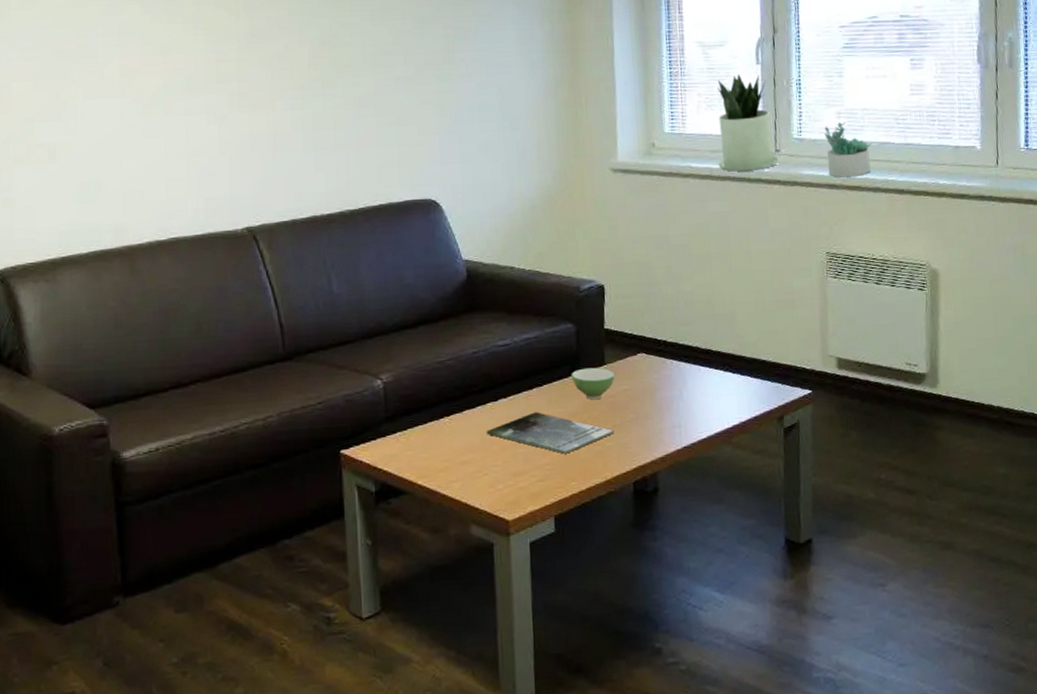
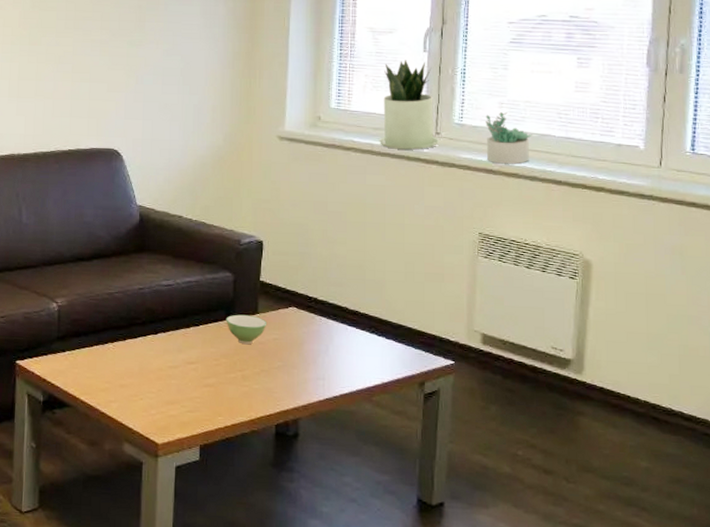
magazine: present [486,412,615,454] -> none [145,349,262,390]

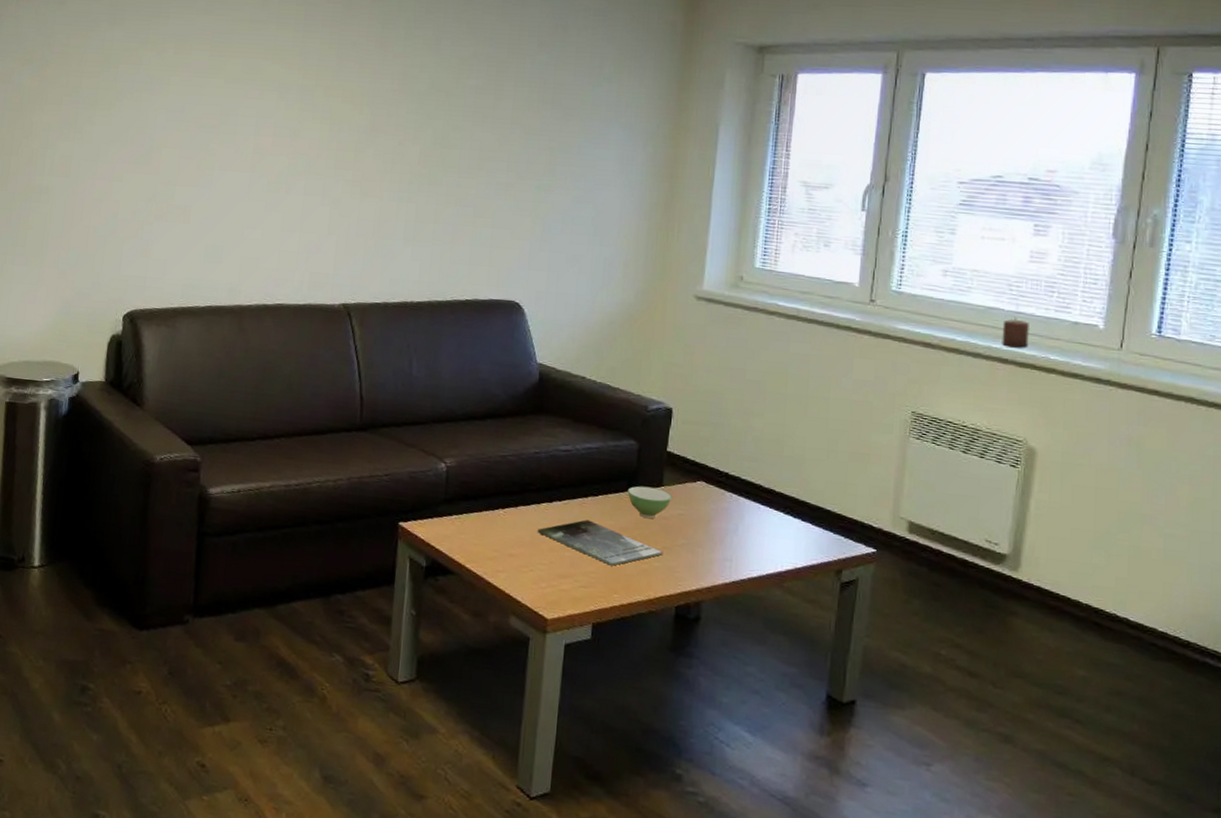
magazine: none [145,349,262,390] -> present [537,520,663,566]
planter: present [378,60,440,150] -> none [806,219,874,318]
succulent plant: present [486,112,532,164] -> none [926,281,978,339]
candle: none [555,141,579,170] -> present [1002,316,1029,348]

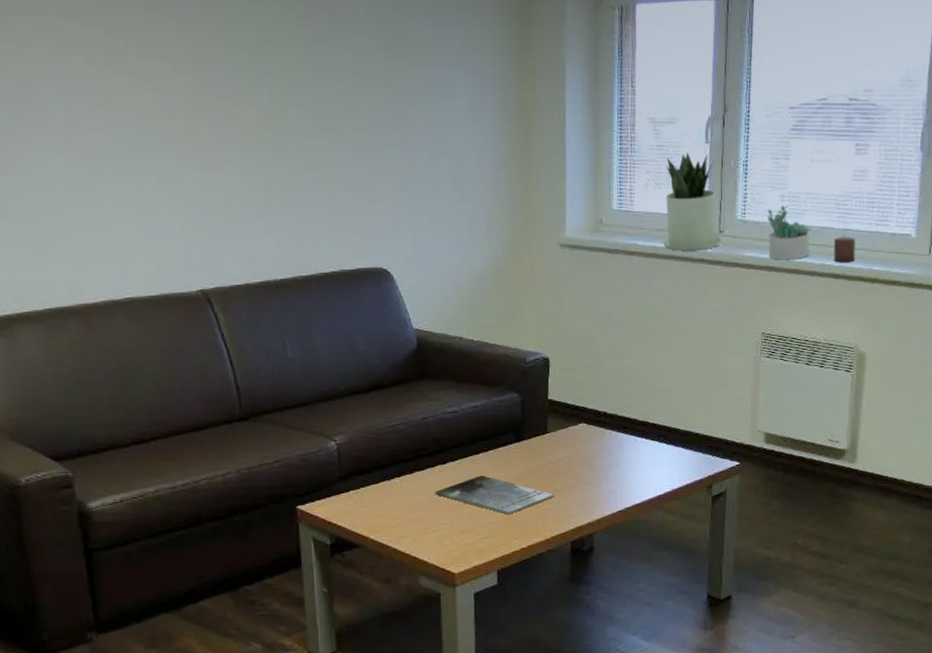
bowl: present [627,486,673,519] -> none [515,435,558,466]
planter: none [806,219,874,318] -> present [662,153,723,251]
succulent plant: none [926,281,978,339] -> present [767,206,812,260]

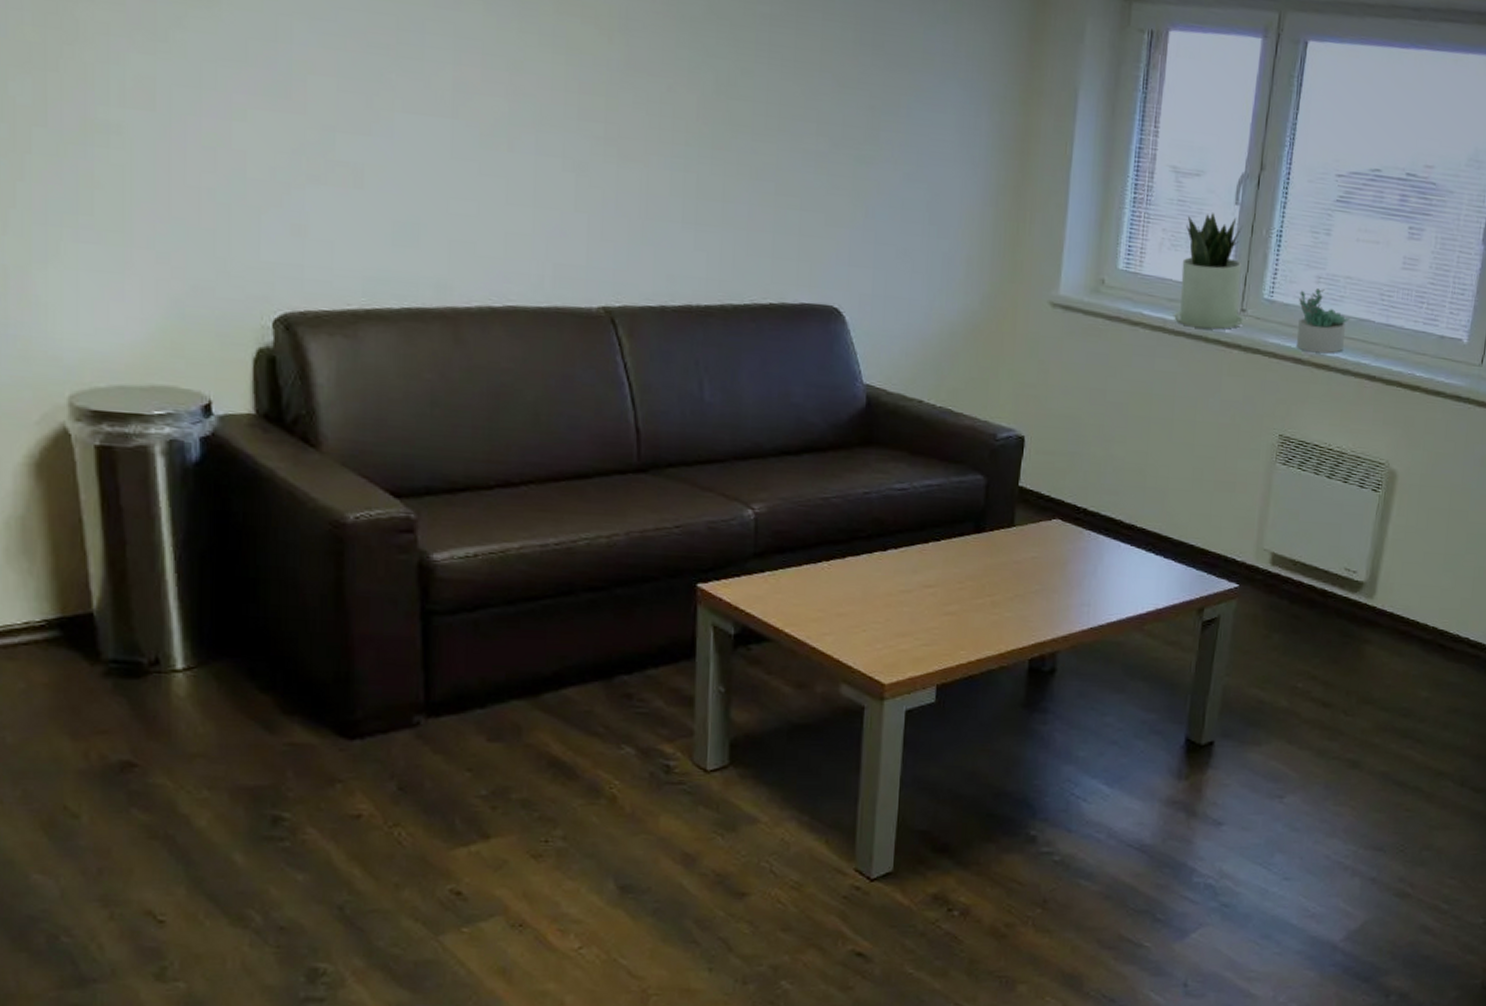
magazine: present [435,475,555,514] -> none [870,569,1015,619]
candle: present [833,233,855,263] -> none [1371,329,1398,364]

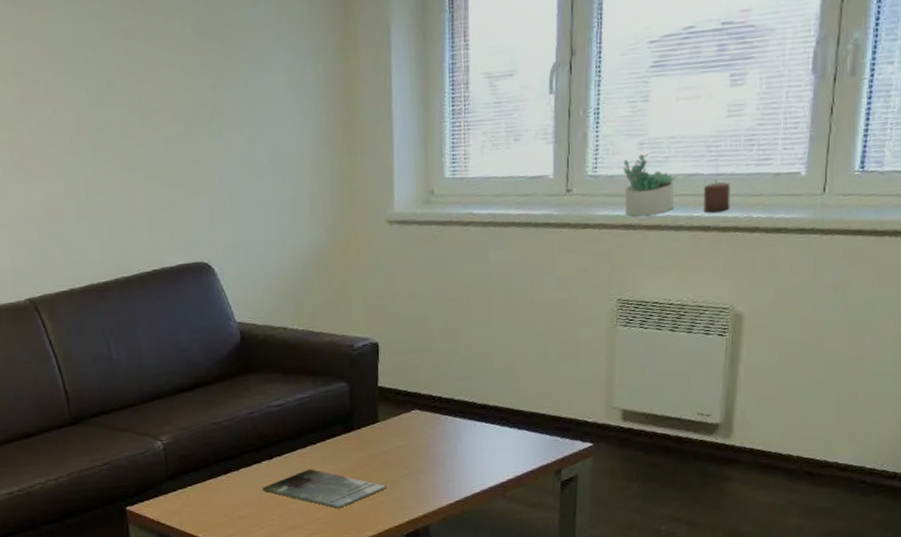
magazine: none [870,569,1015,619] -> present [262,469,387,509]
planter: present [1173,213,1245,330] -> none [501,106,571,217]
candle: none [1371,329,1398,364] -> present [703,179,730,213]

